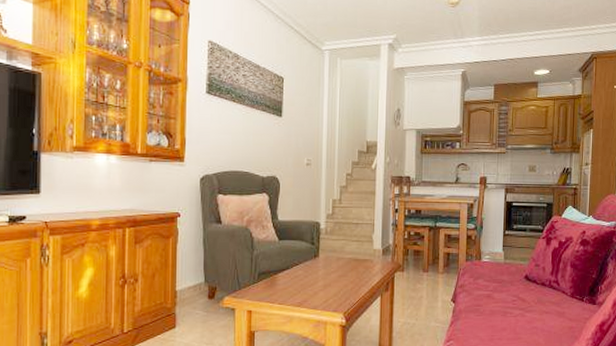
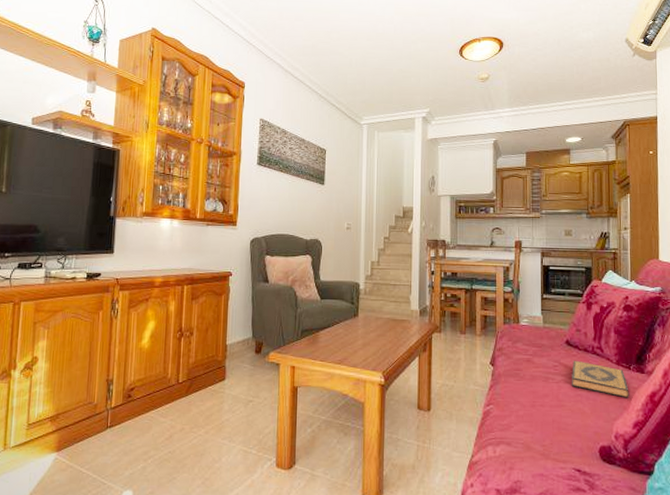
hardback book: none [529,294,581,329] -> present [572,360,629,398]

